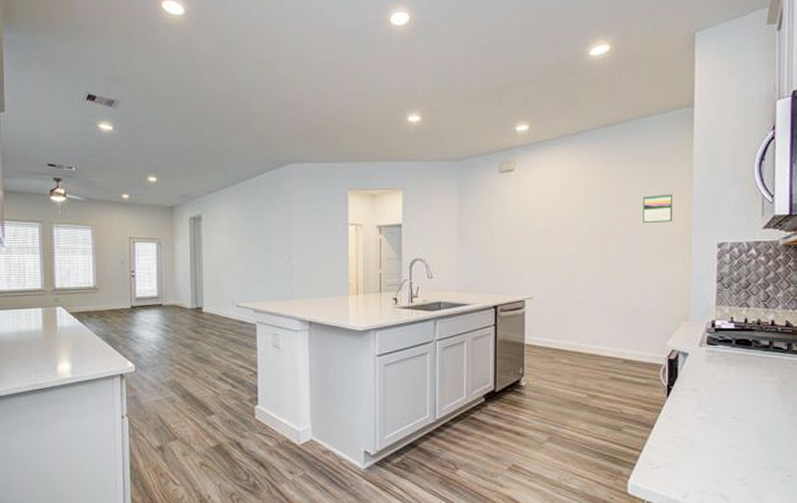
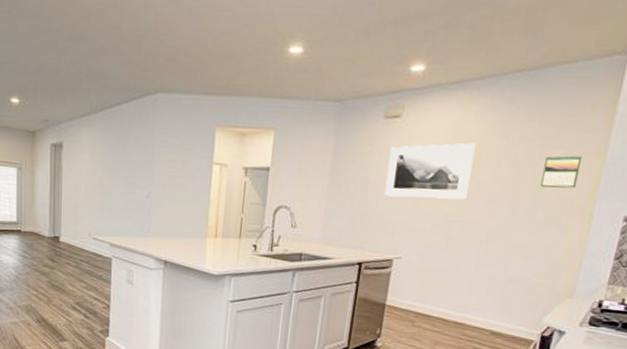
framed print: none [508,189,583,242] -> present [384,142,476,200]

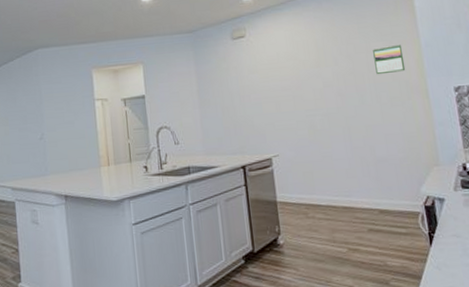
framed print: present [384,142,476,200] -> none [243,47,320,103]

